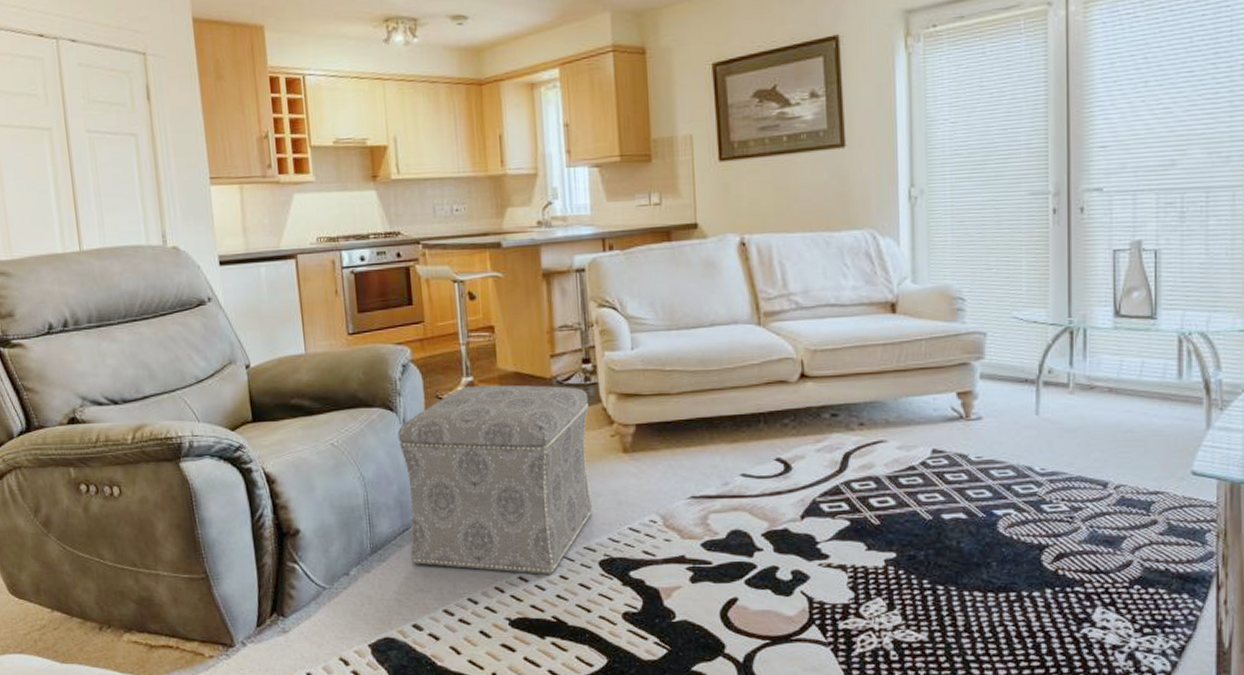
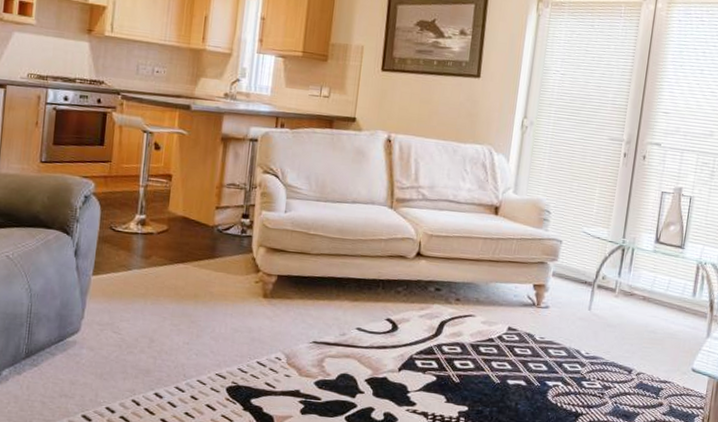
ottoman: present [397,385,593,574] -> none [61,222,242,394]

